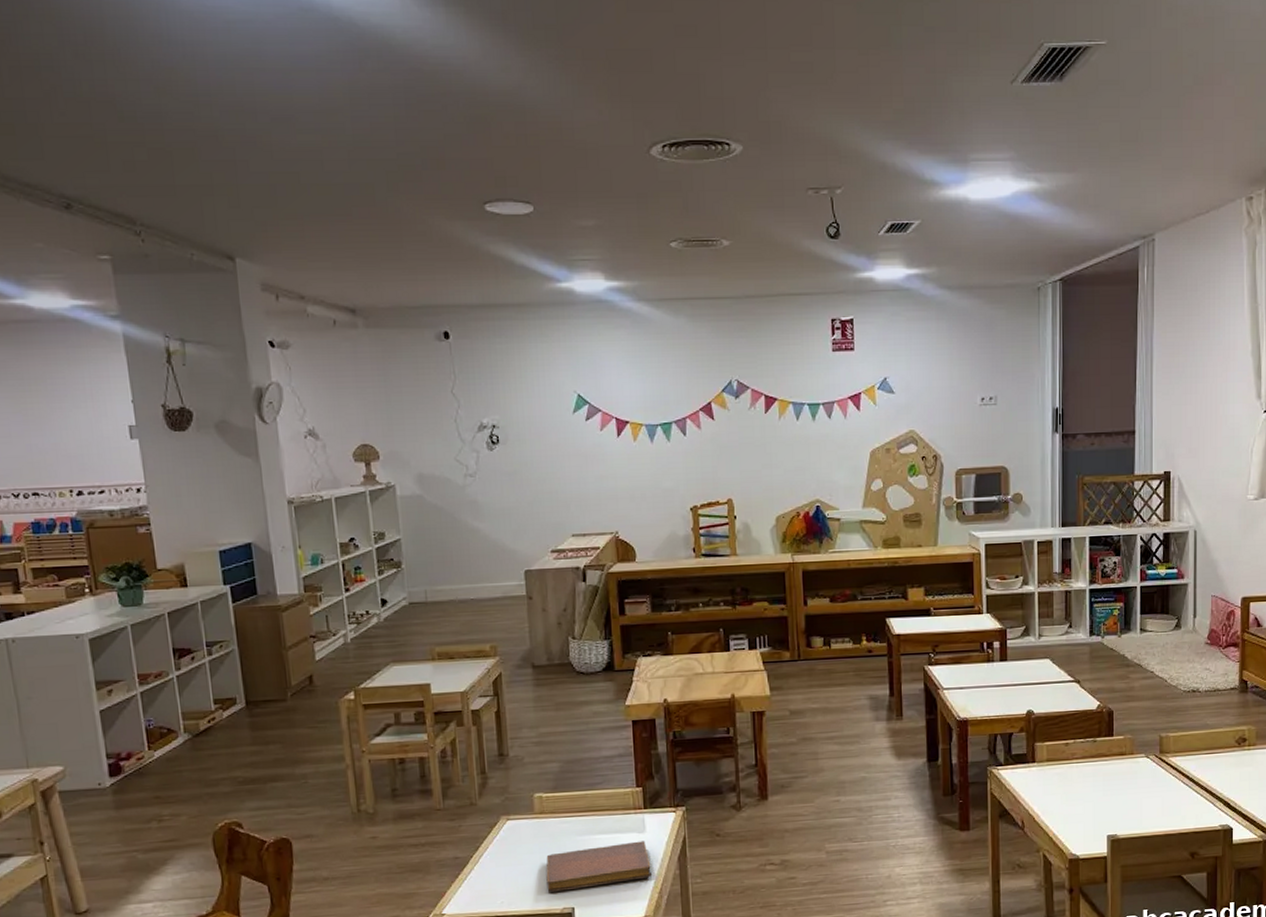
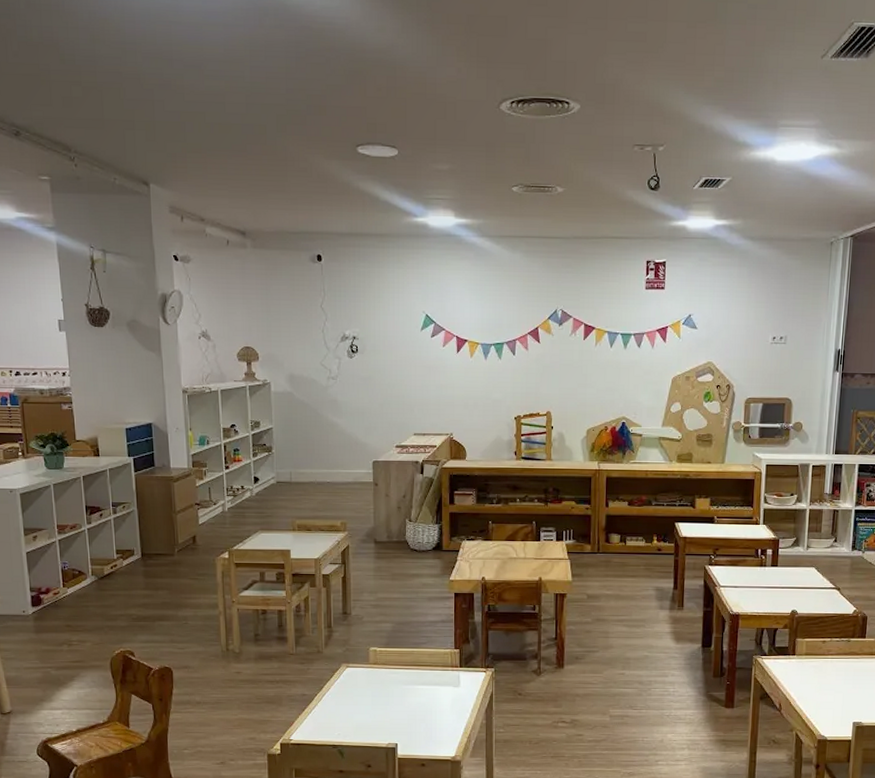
notebook: present [546,841,651,892] -> none [376,693,463,729]

